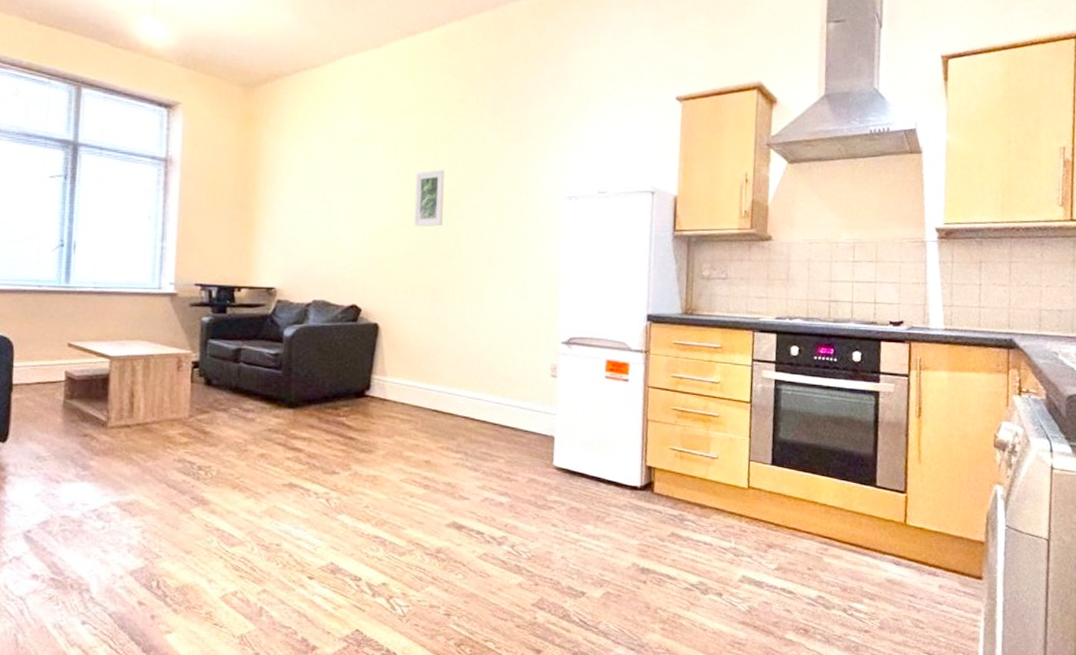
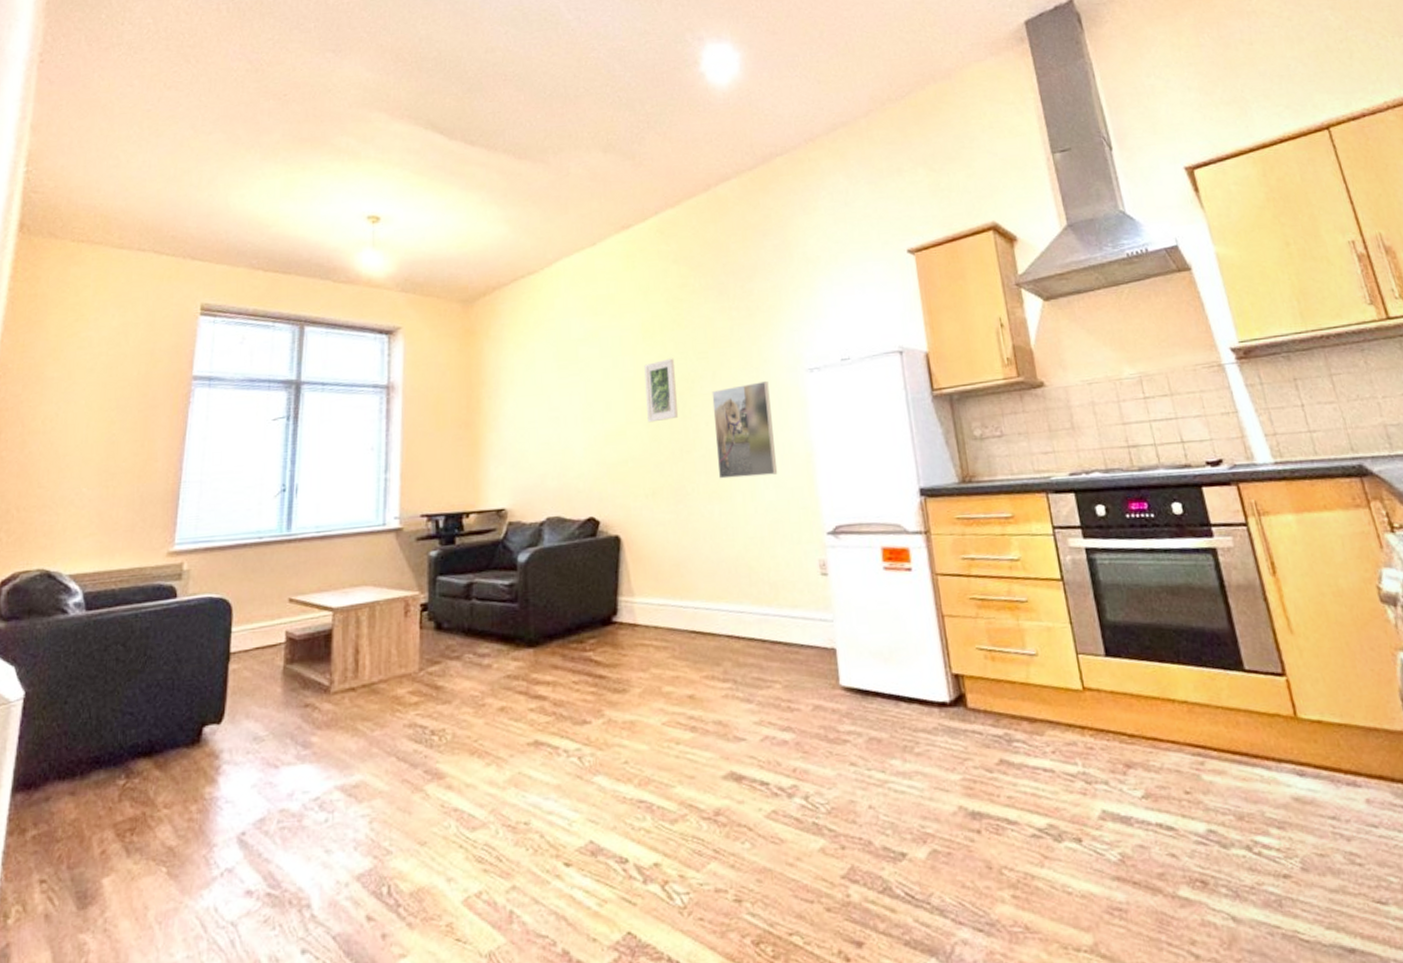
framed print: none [473,203,529,287] -> present [711,381,778,479]

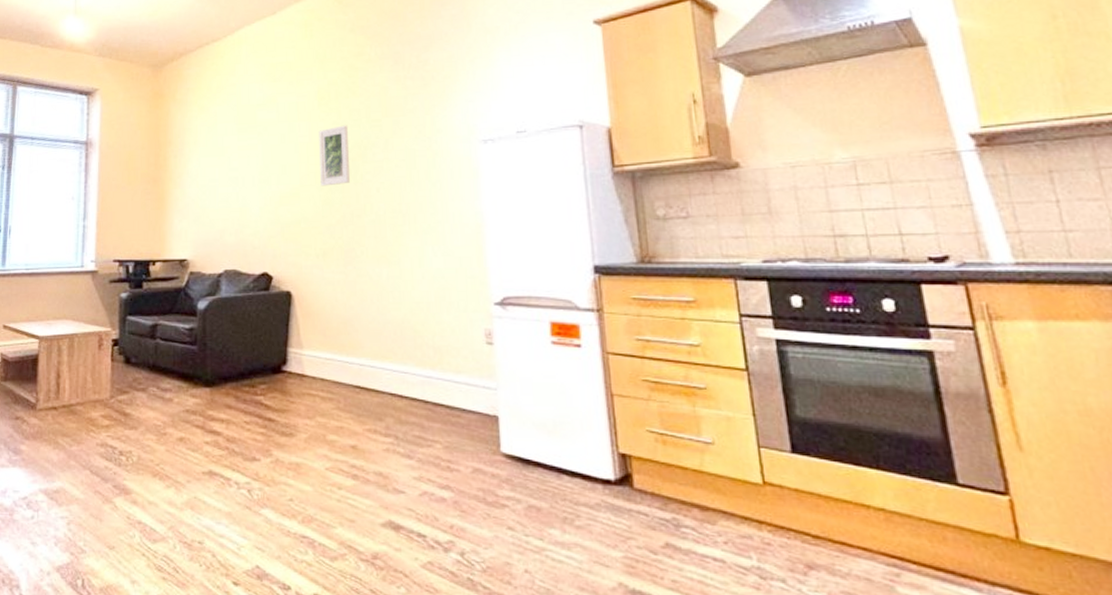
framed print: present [711,381,778,479] -> none [383,151,447,244]

